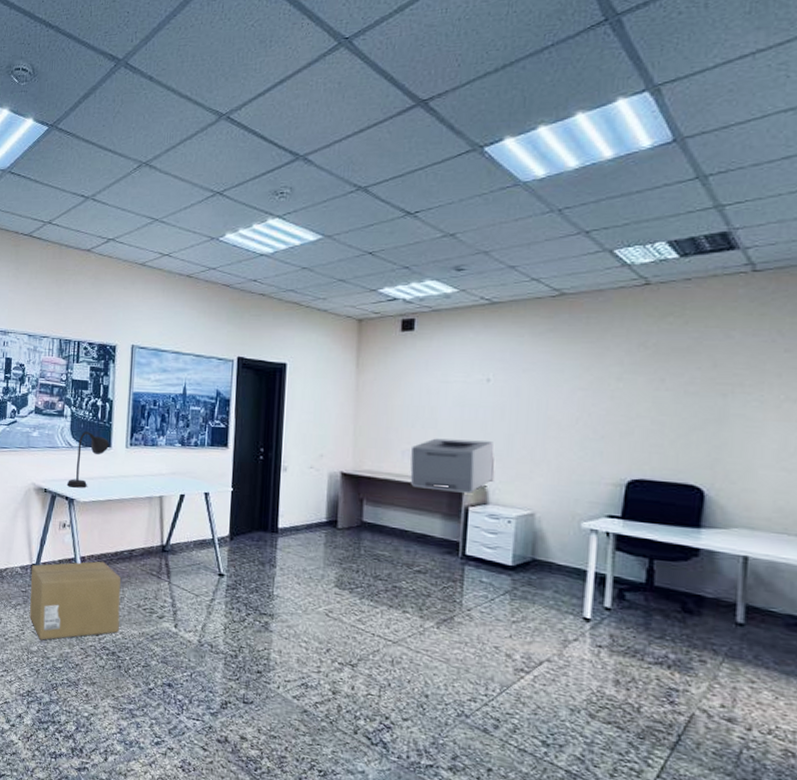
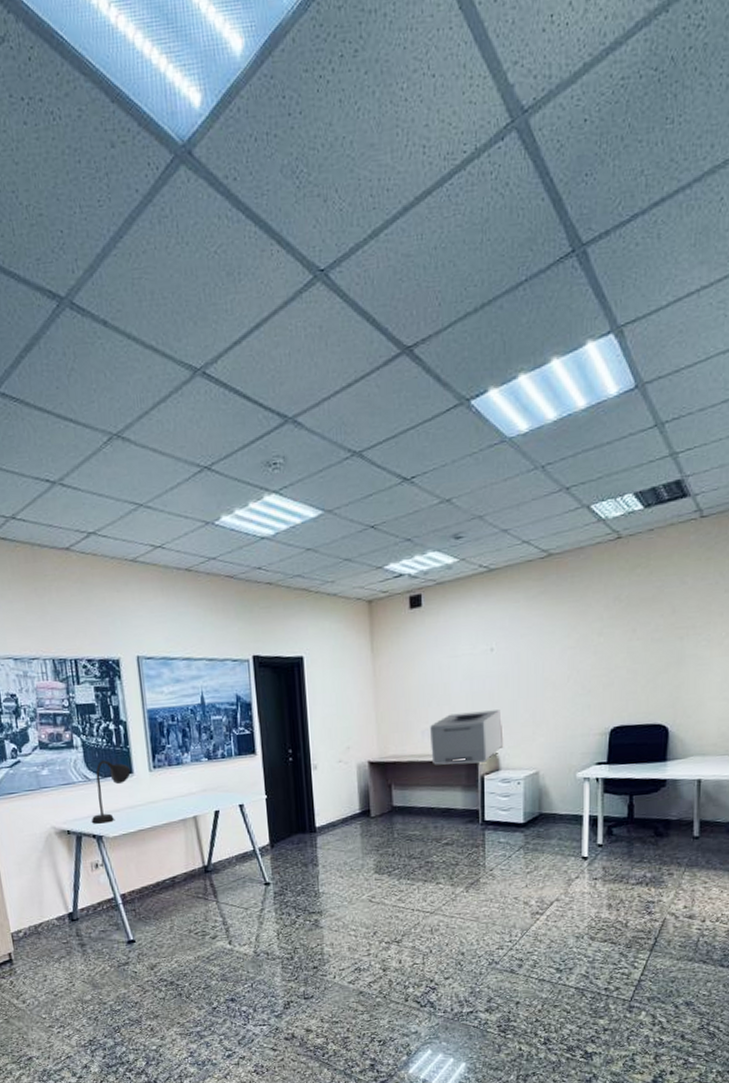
box: present [30,561,121,640] -> none [68,894,174,988]

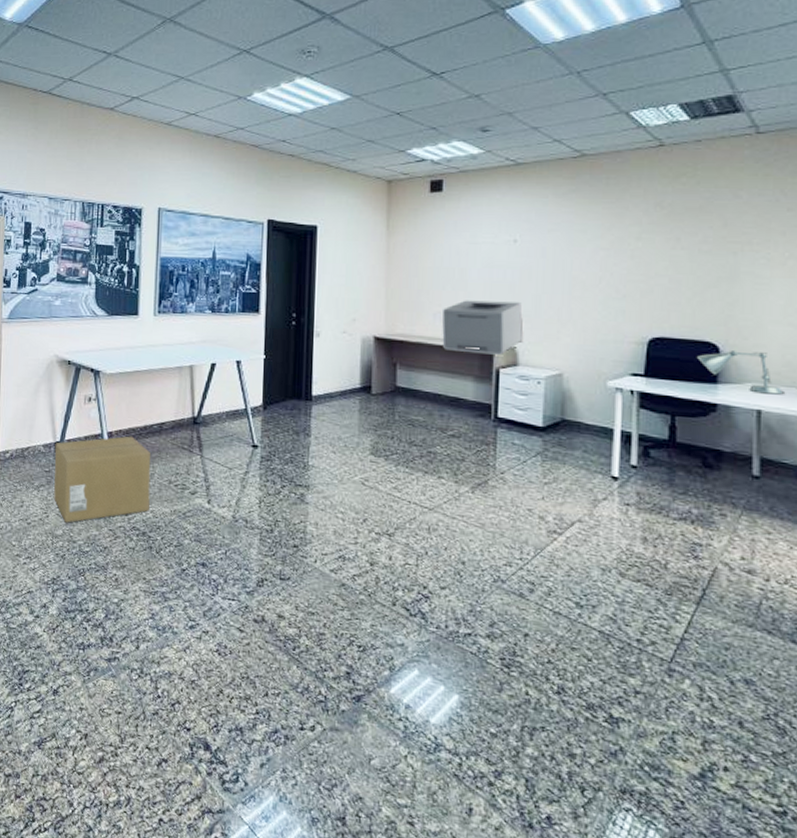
box: none [68,894,174,988] -> present [54,436,151,523]
desk lamp: present [91,761,131,824] -> none [91,299,136,359]
desk lamp: none [651,727,721,765] -> present [697,351,786,395]

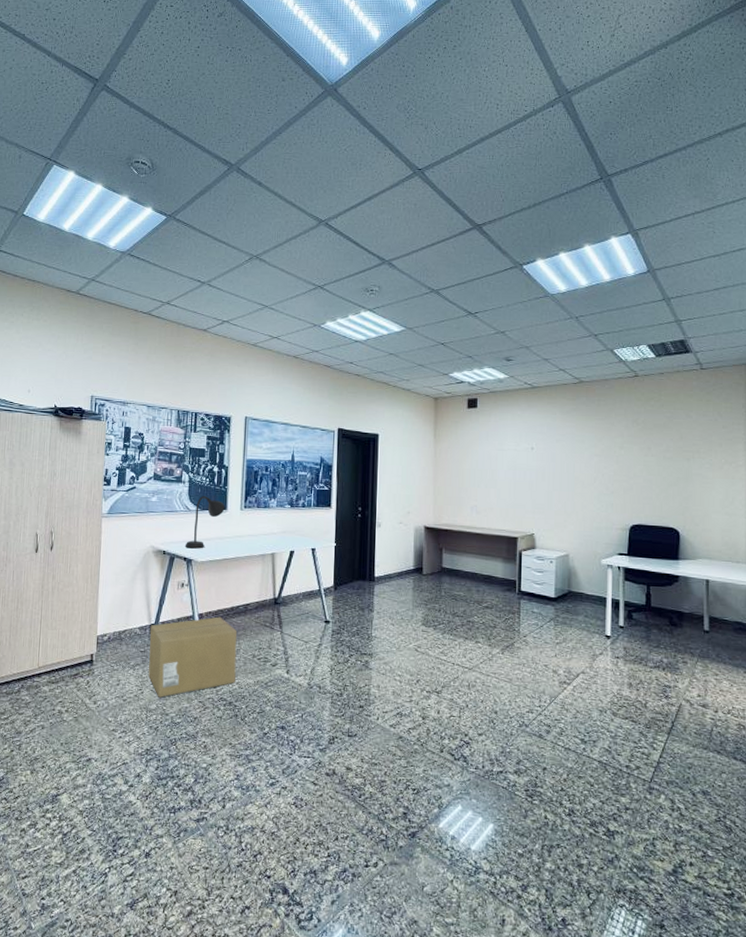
desk lamp: none [91,299,136,359] -> present [185,496,225,549]
printer: present [442,300,524,355] -> none [478,496,540,540]
desk lamp: present [697,351,786,395] -> none [664,534,725,568]

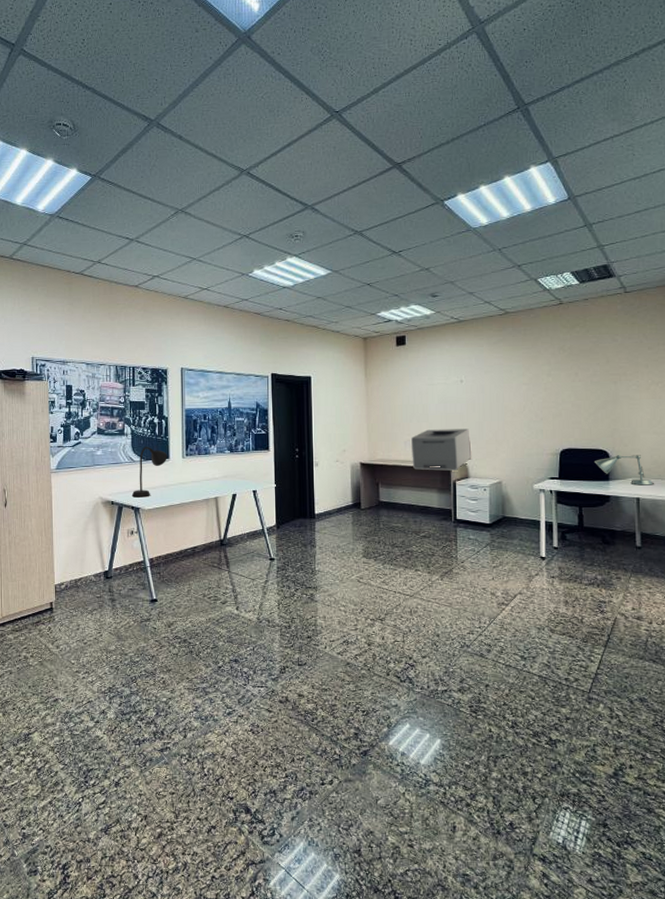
box: present [148,616,237,698] -> none [104,560,188,639]
printer: none [478,496,540,540] -> present [411,429,472,471]
desk lamp: none [664,534,725,568] -> present [595,455,655,486]

